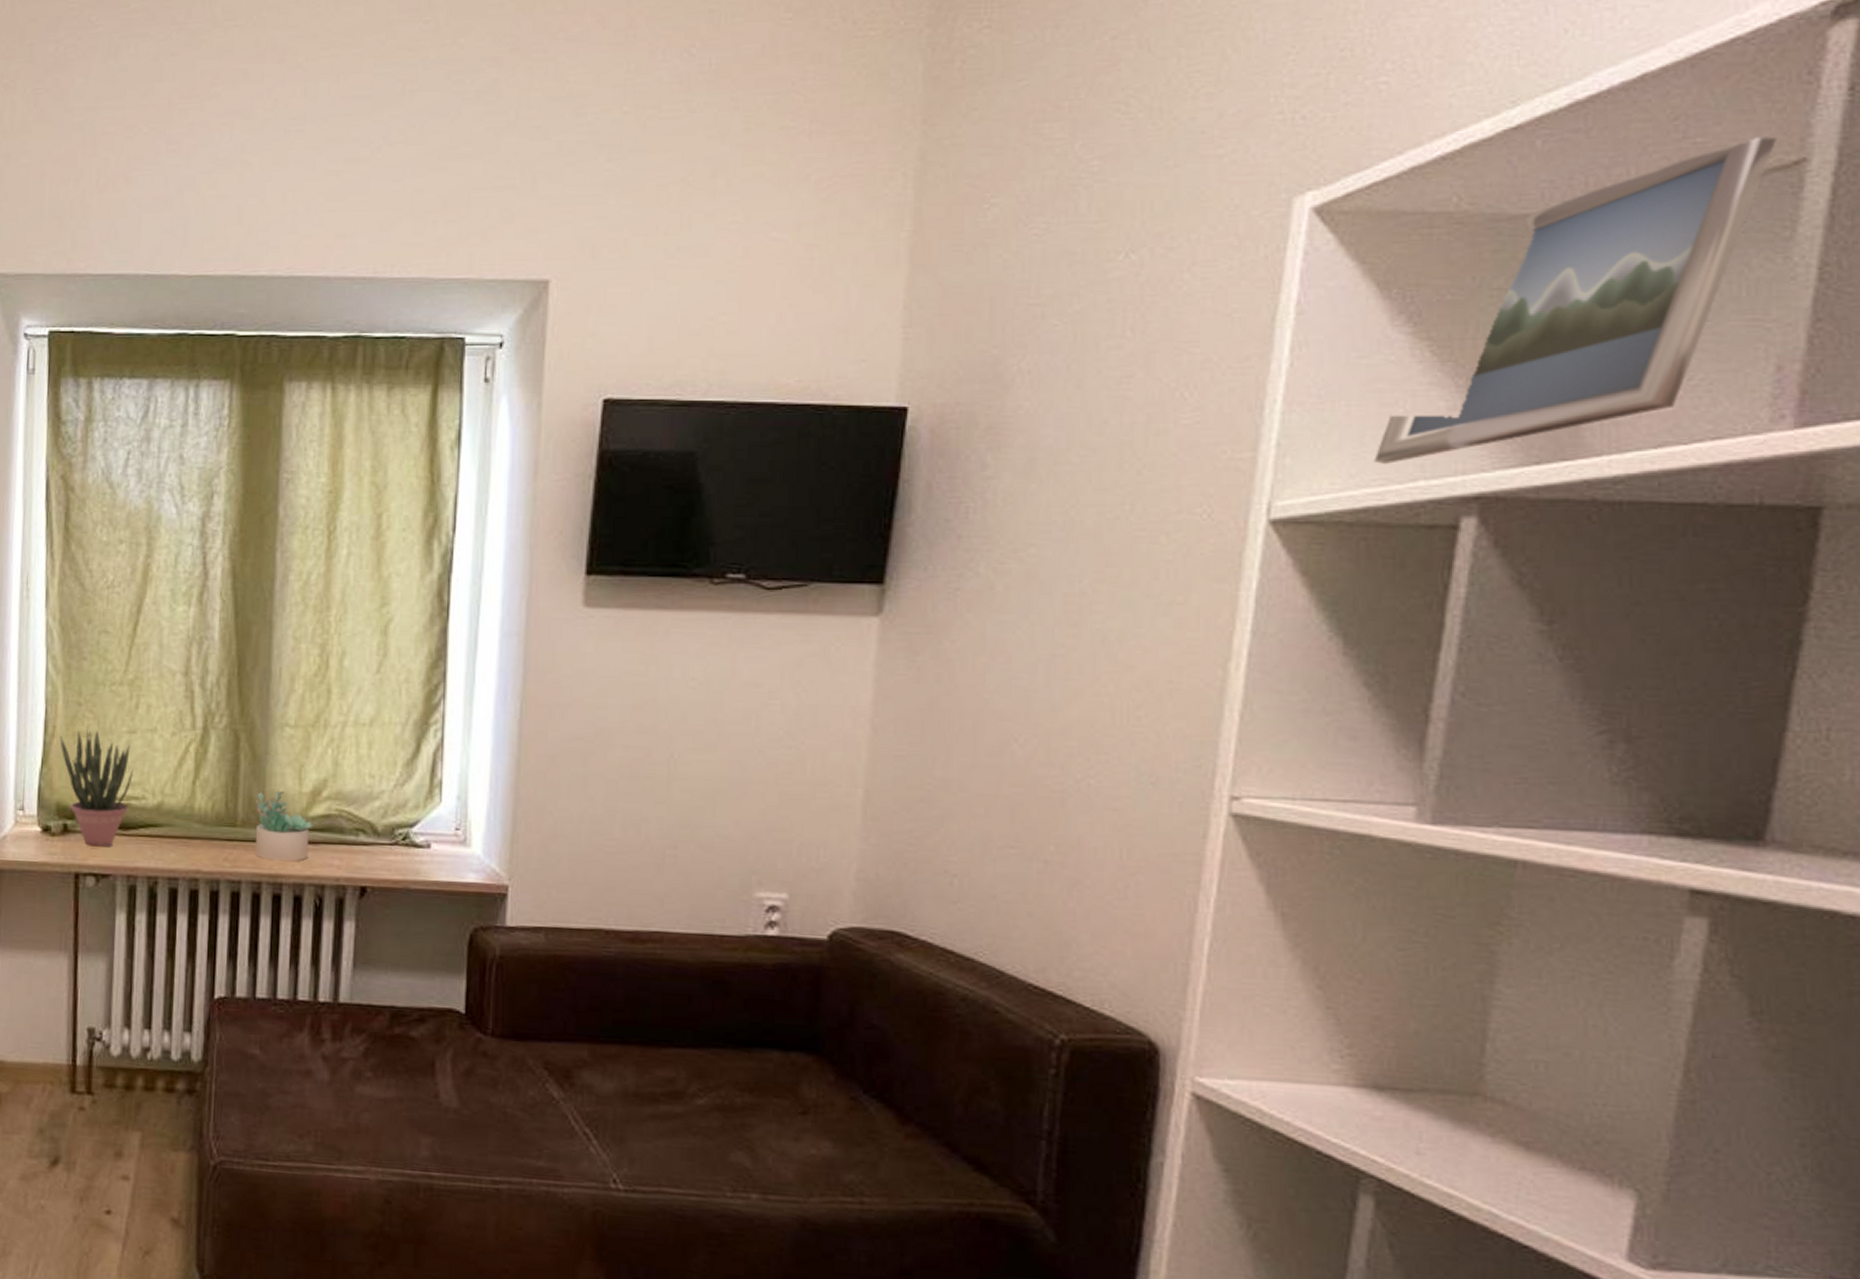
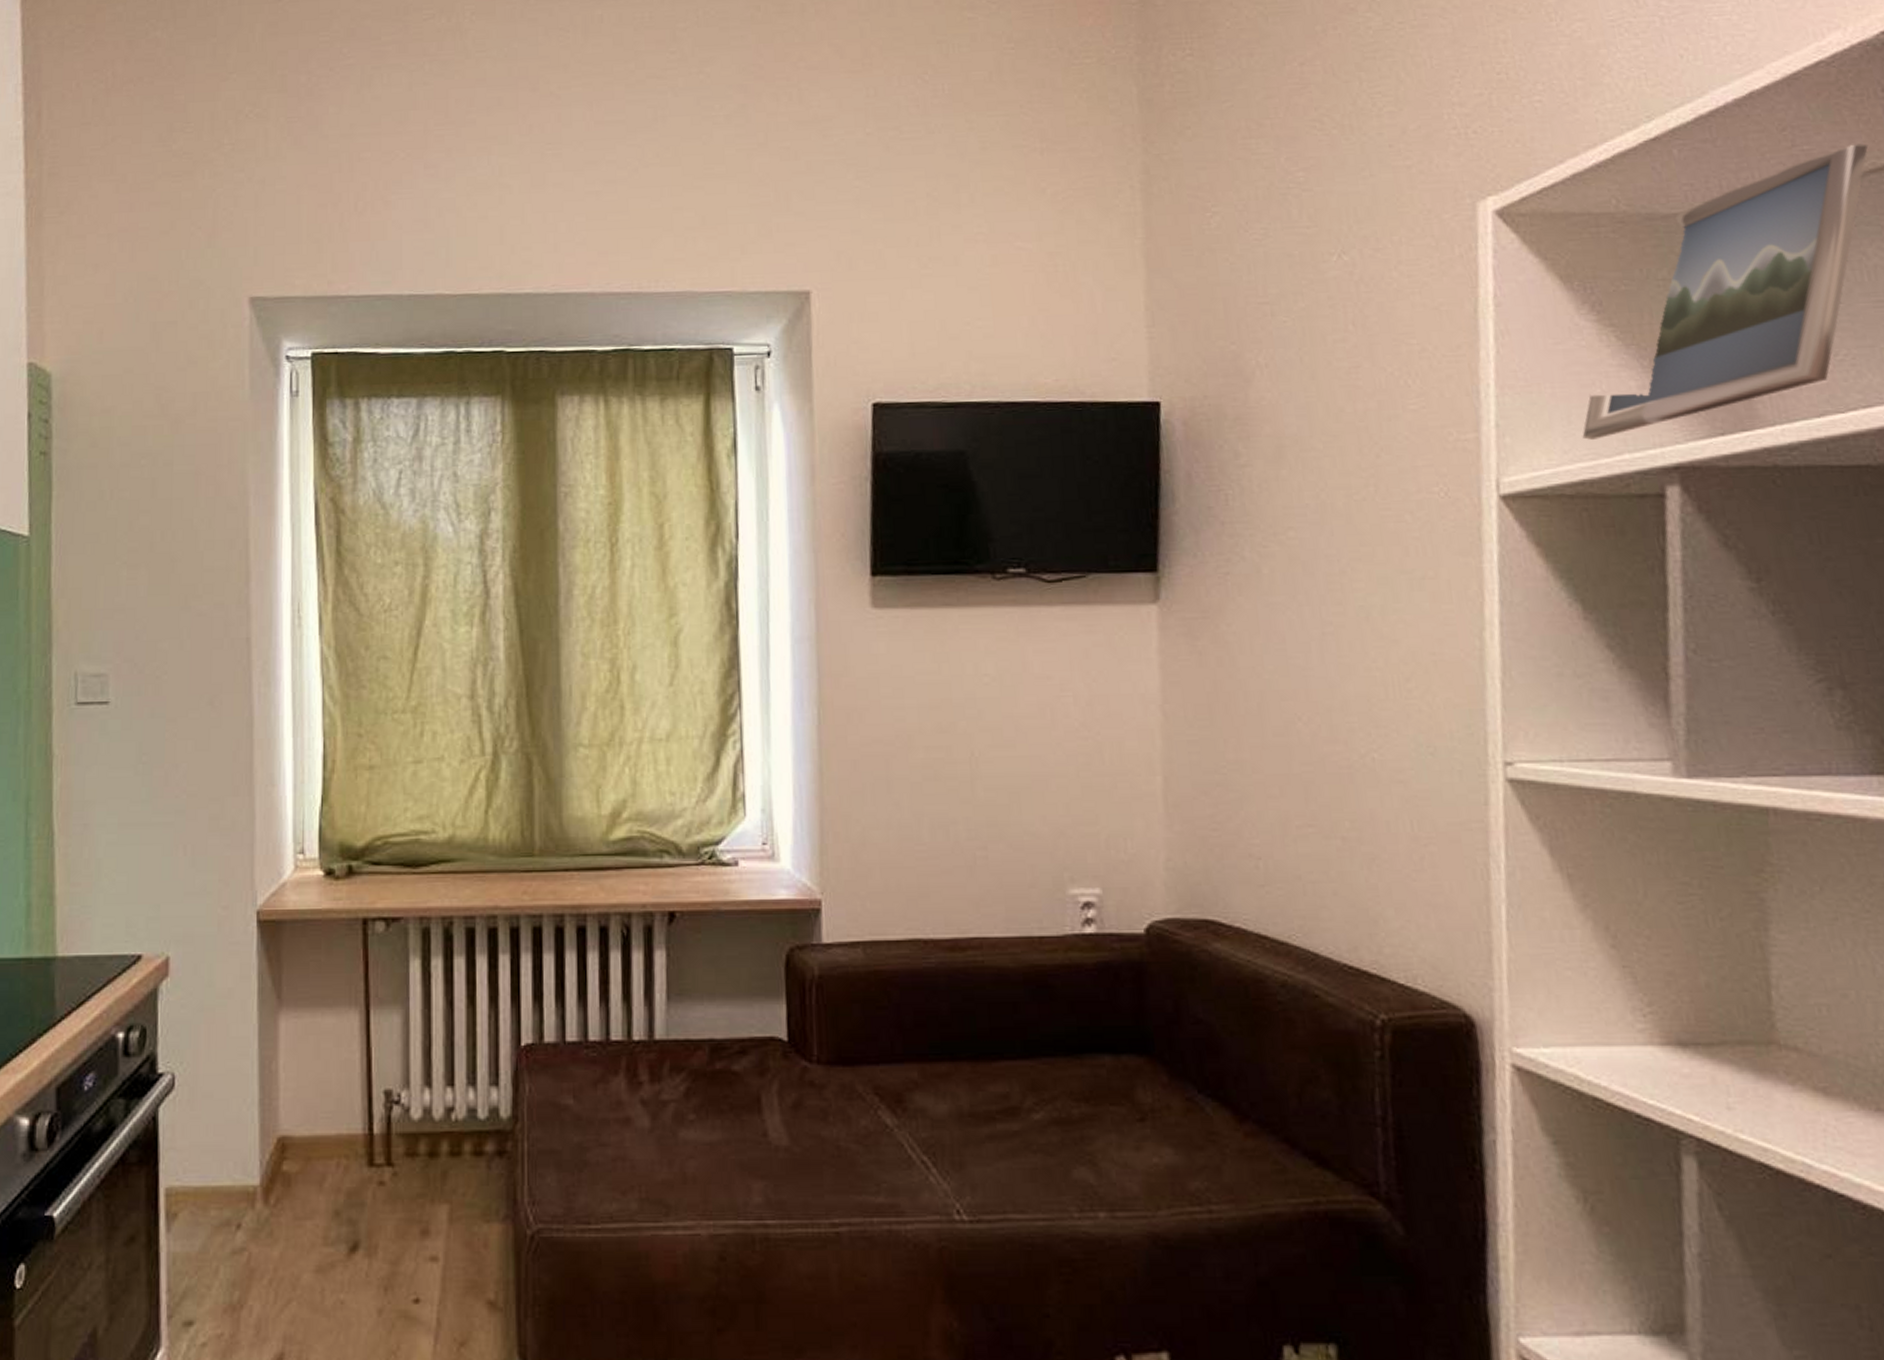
potted plant: present [60,729,133,847] -> none [340,762,421,888]
succulent plant: present [254,790,314,862] -> none [552,814,616,891]

